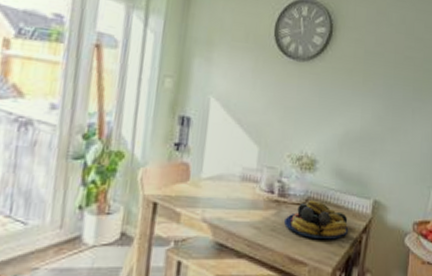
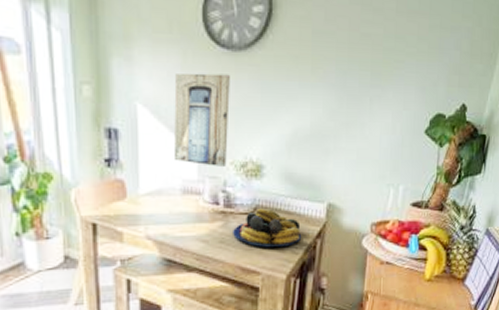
wall art: none [236,75,293,159] -> present [173,73,230,166]

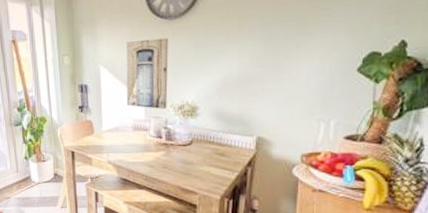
fruit bowl: present [233,208,302,248] -> none [174,141,234,173]

